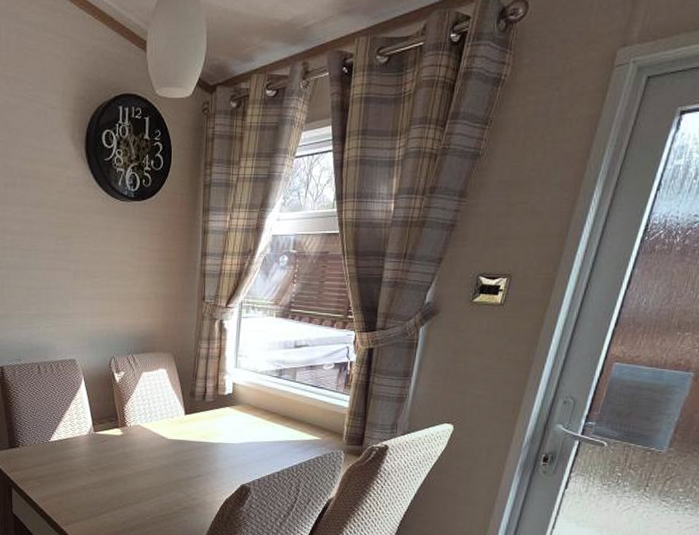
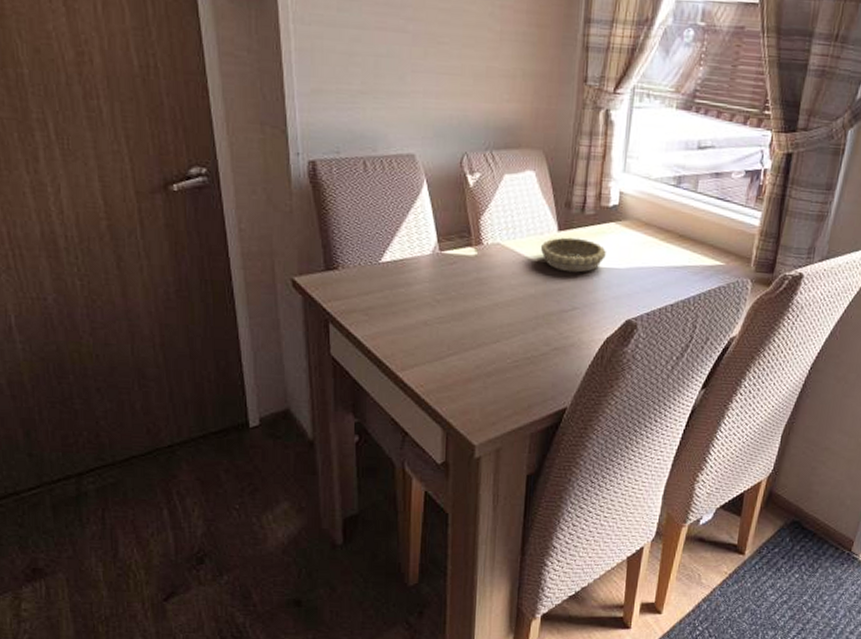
decorative bowl: none [171,419,223,447] -> present [540,237,606,273]

